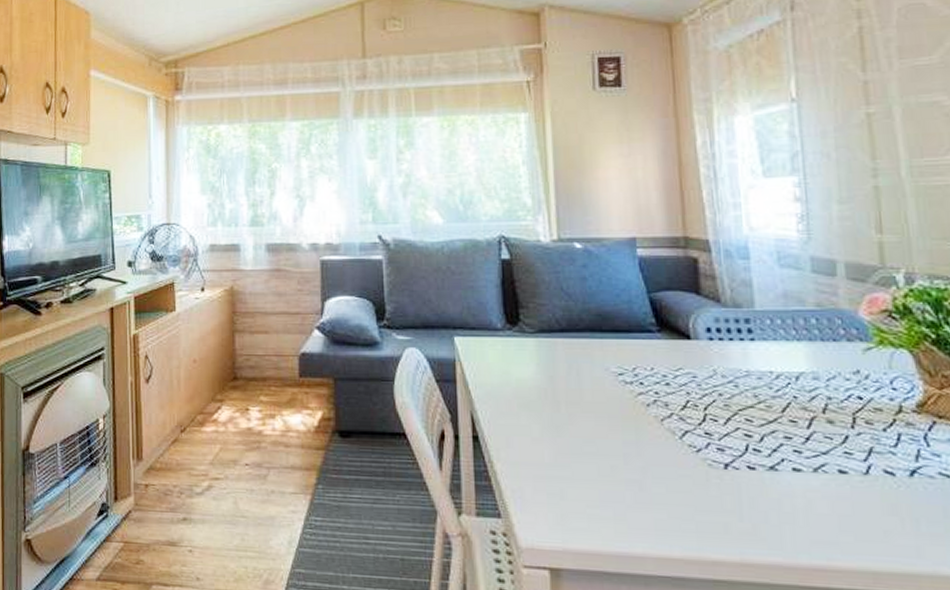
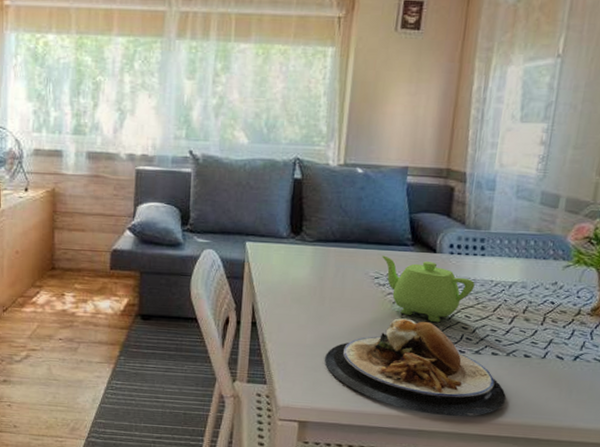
plate: none [571,425,827,560] -> present [325,318,506,417]
teapot: none [621,345,750,430] -> present [381,255,475,323]

